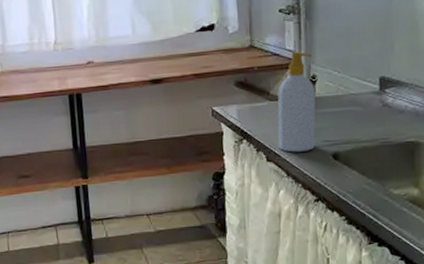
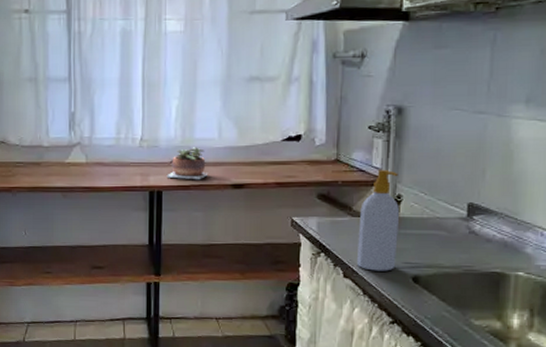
succulent plant: none [84,45,126,80] -> present [166,147,208,180]

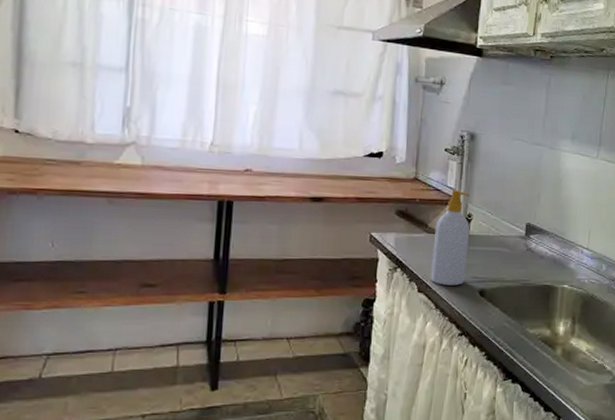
succulent plant: present [166,147,208,180] -> none [239,156,286,192]

